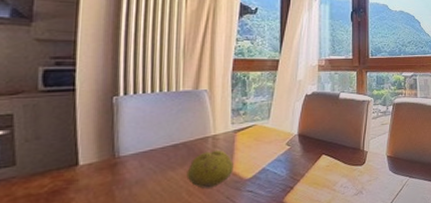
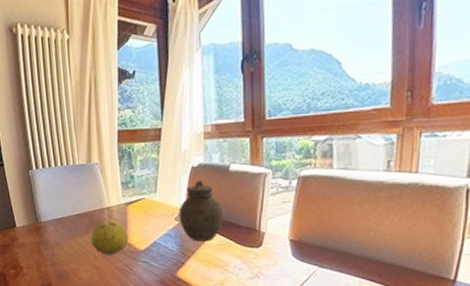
jar: none [290,107,332,165] -> present [178,180,223,242]

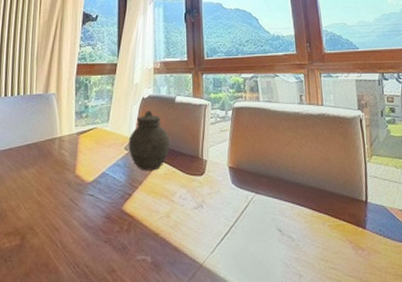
fruit: present [91,221,129,255] -> none [37,151,77,189]

